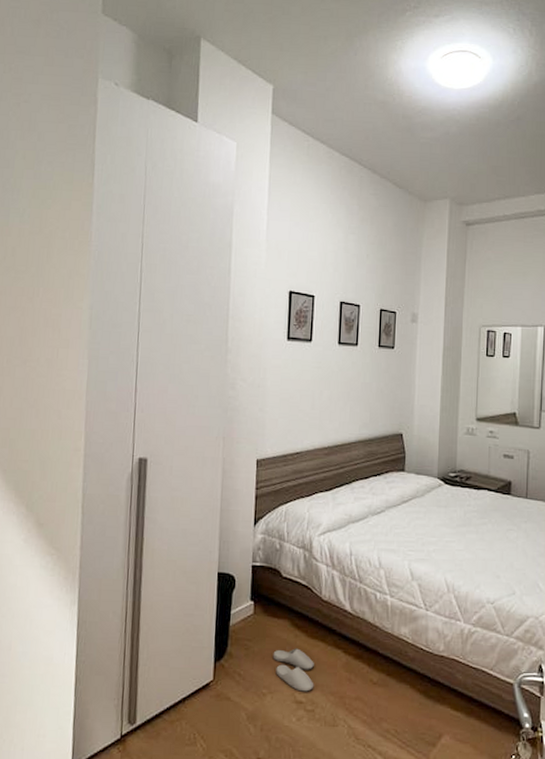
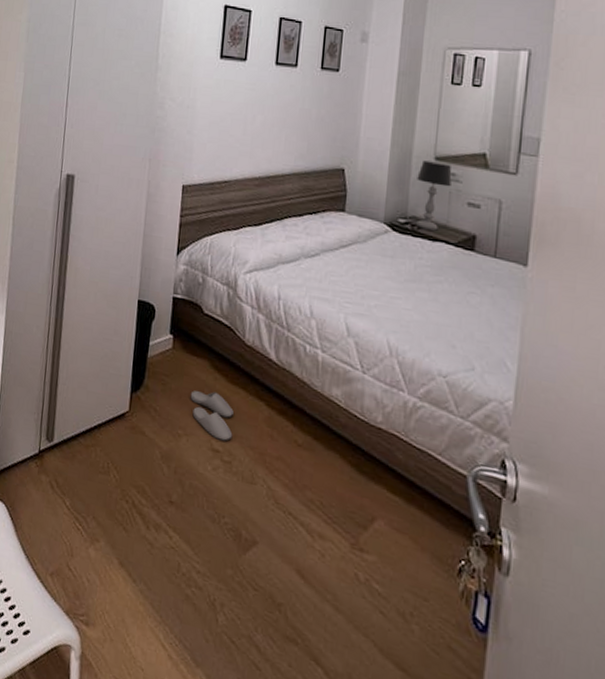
table lamp: none [463,422,490,482] -> present [416,160,452,232]

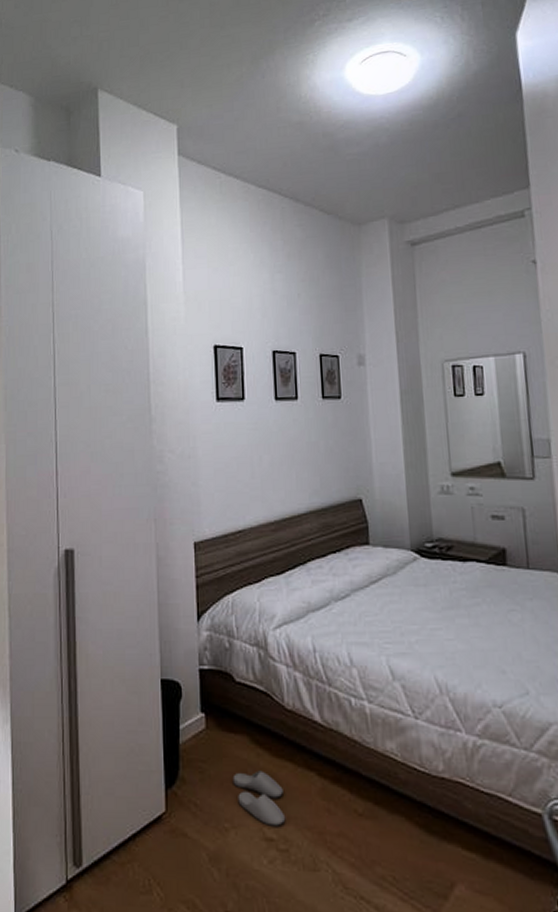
table lamp: present [416,160,452,232] -> none [436,478,472,552]

